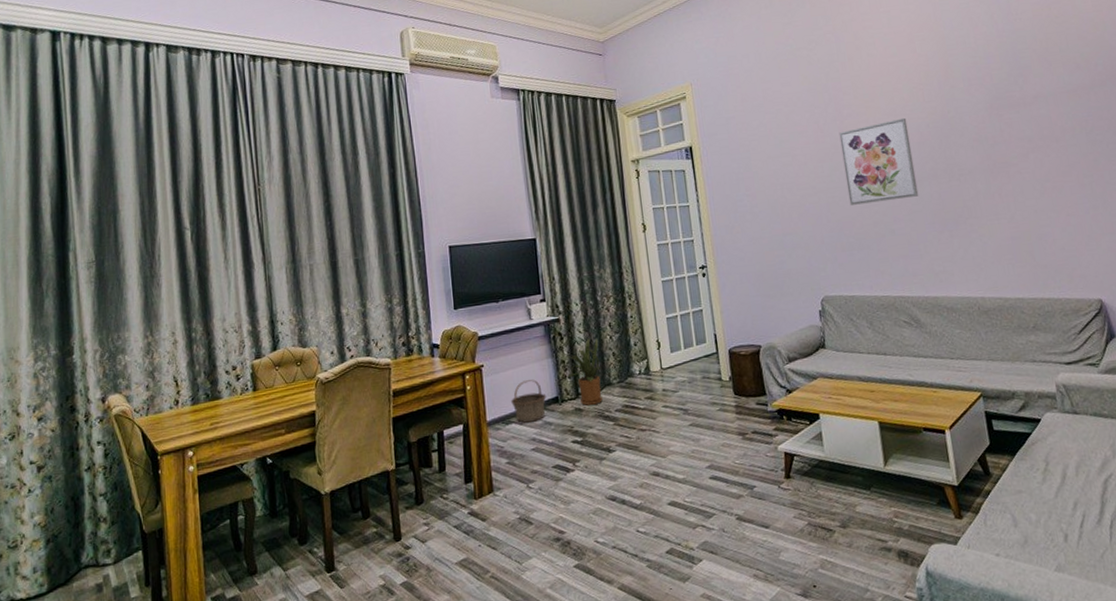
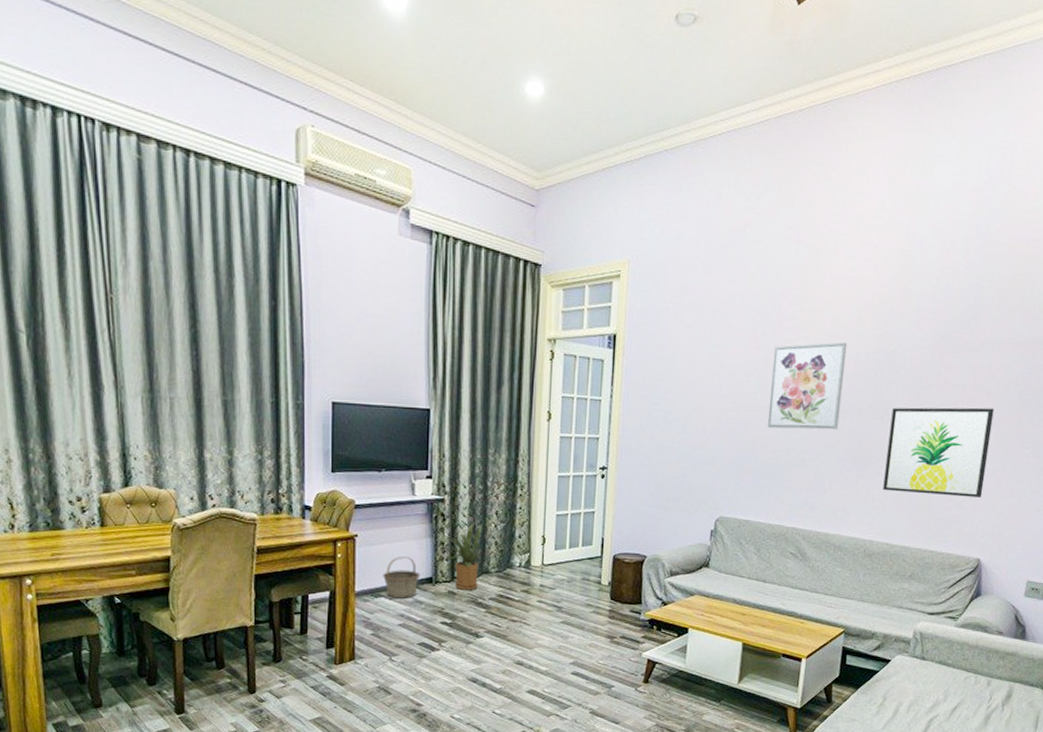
wall art: none [966,152,1083,247] -> present [883,407,995,497]

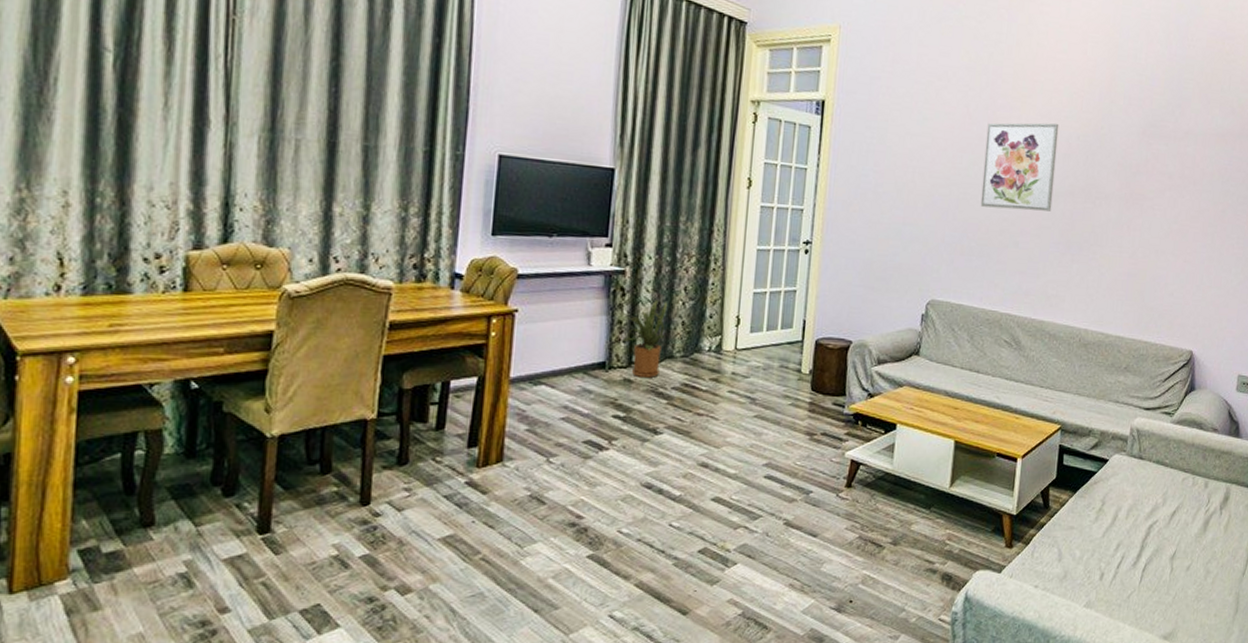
basket: present [383,556,421,599] -> none [546,336,592,387]
wall art: present [883,407,995,497] -> none [1096,192,1200,287]

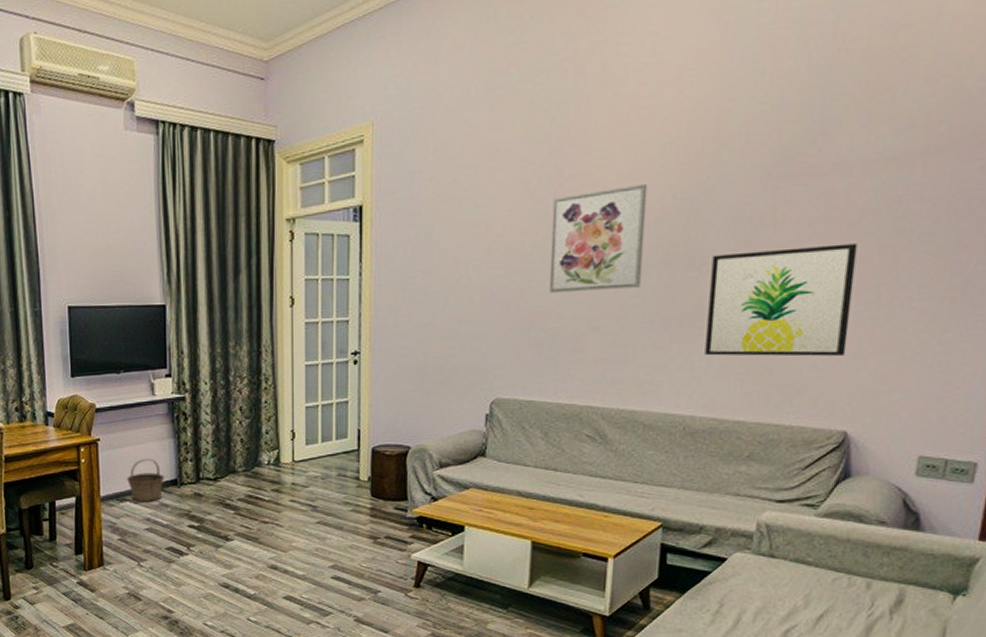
basket: none [546,336,592,387] -> present [127,459,165,502]
house plant: present [622,300,668,378] -> none [189,421,227,491]
wall art: none [1096,192,1200,287] -> present [705,243,858,357]

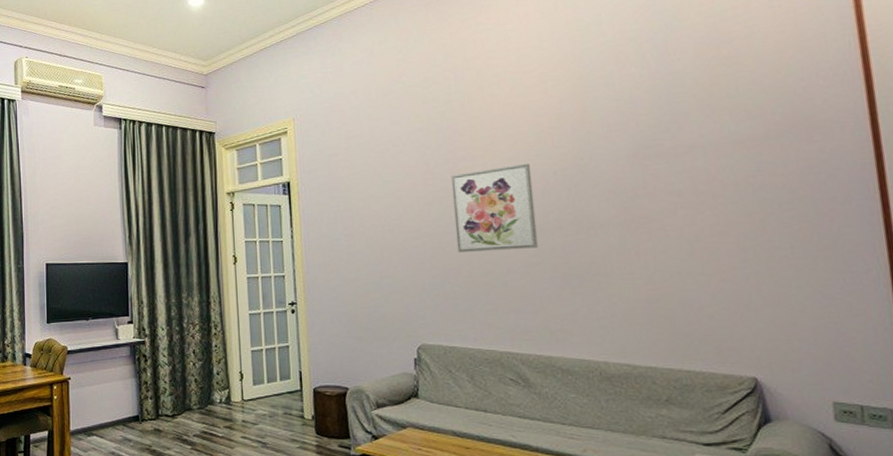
basket: present [127,459,165,502] -> none [94,397,128,437]
wall art: present [705,243,858,357] -> none [598,211,738,308]

